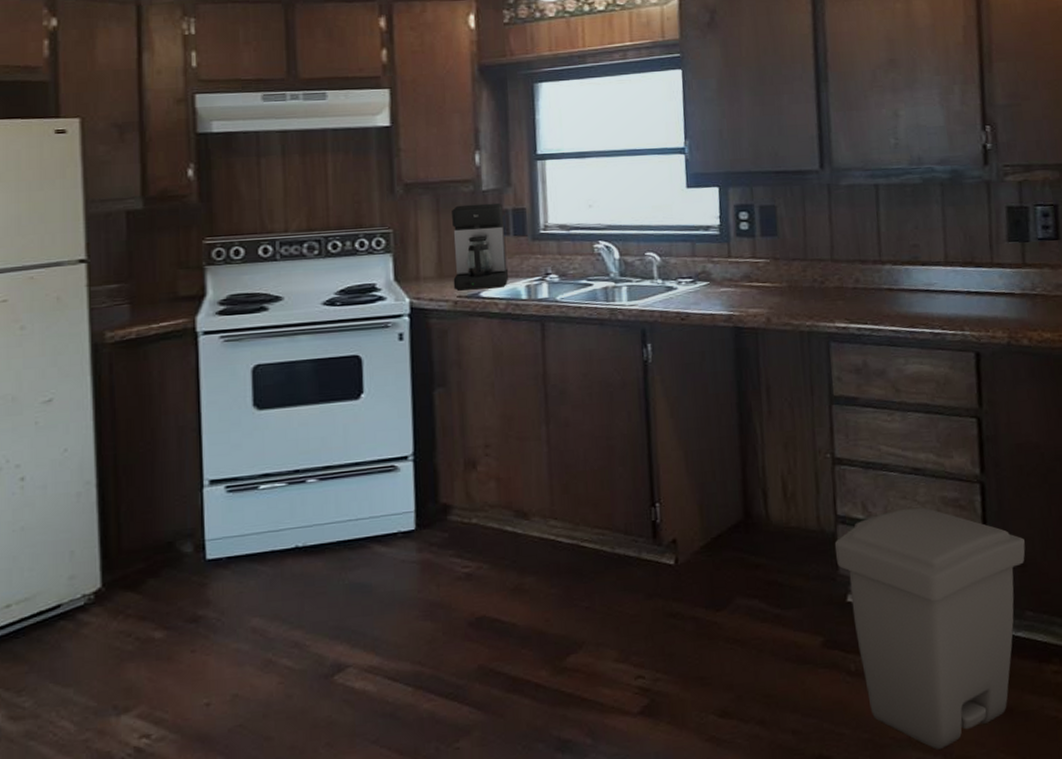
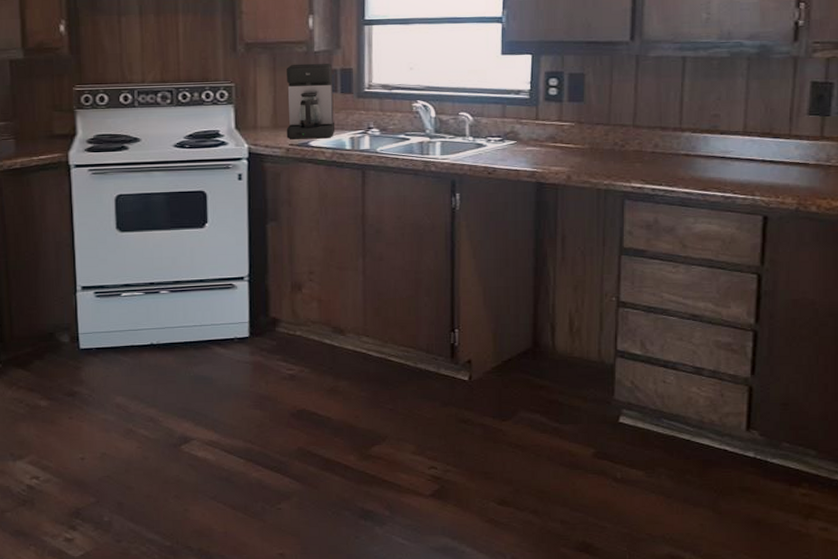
trash can: present [834,507,1026,749] -> none [612,349,789,547]

